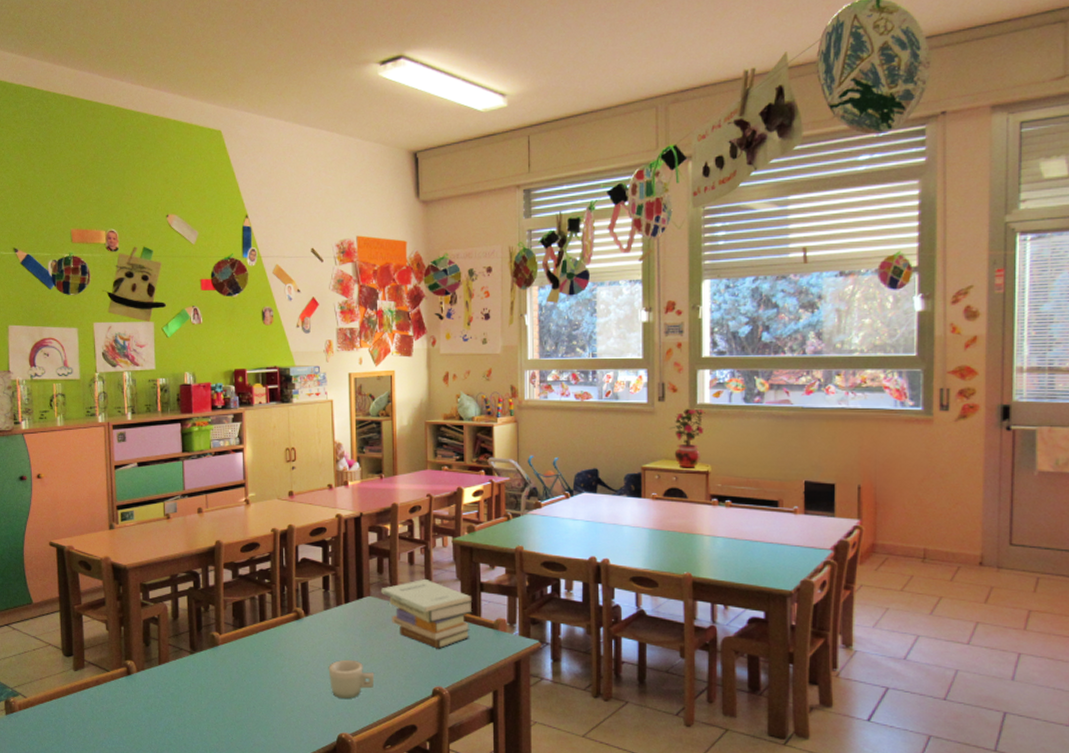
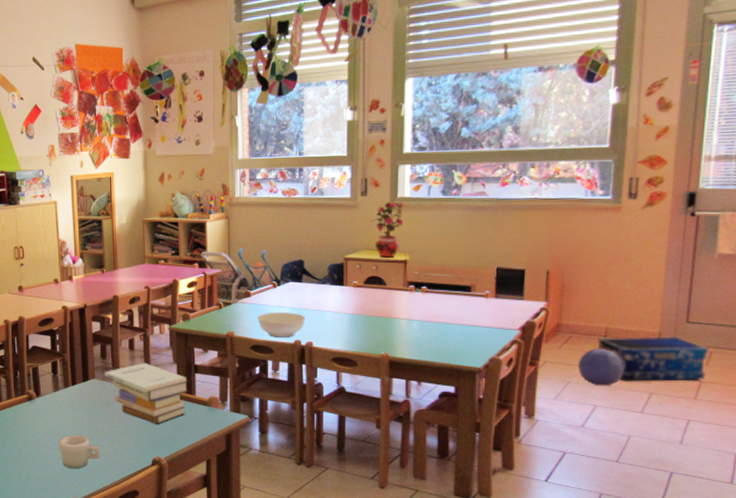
bowl: none [548,526,601,553] -> present [257,312,305,337]
ball: none [896,571,947,614] -> present [577,348,625,386]
storage box: none [916,558,1035,610] -> present [598,335,709,382]

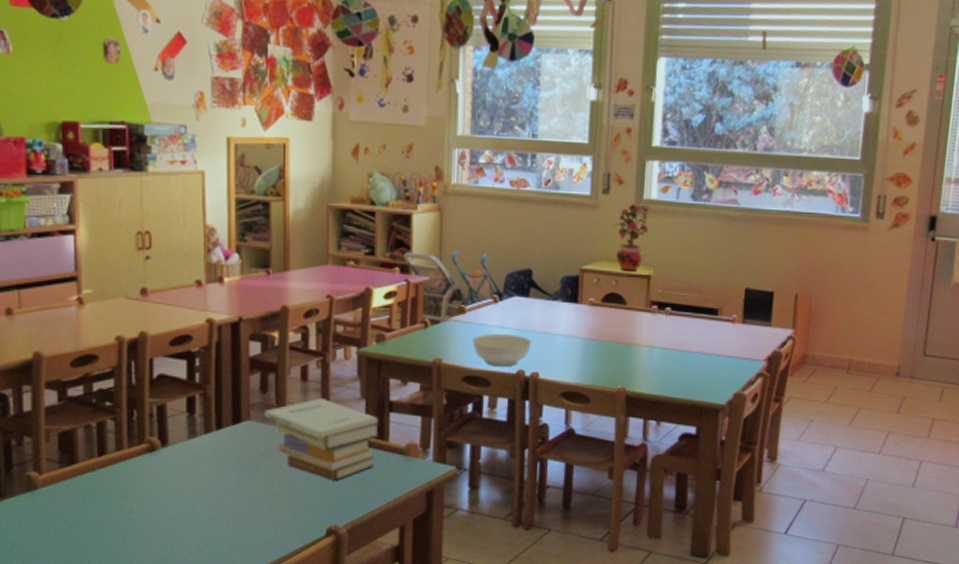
cup: present [58,434,100,468] -> none [192,498,254,546]
ball: present [577,348,625,386] -> none [821,382,866,425]
storage box: present [598,335,709,382] -> none [841,369,942,419]

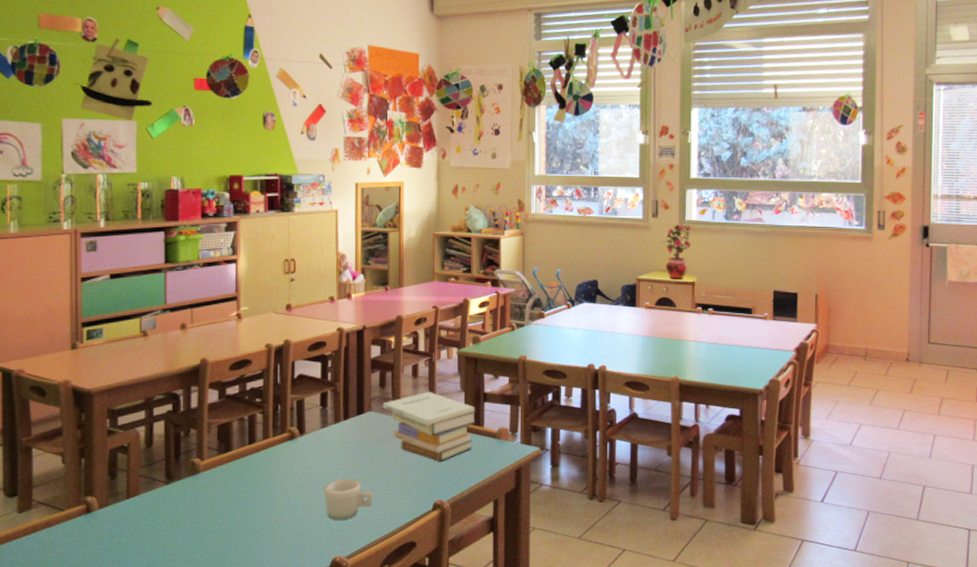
cup: none [192,498,254,546] -> present [323,478,373,520]
bowl: present [472,334,531,366] -> none [551,334,599,361]

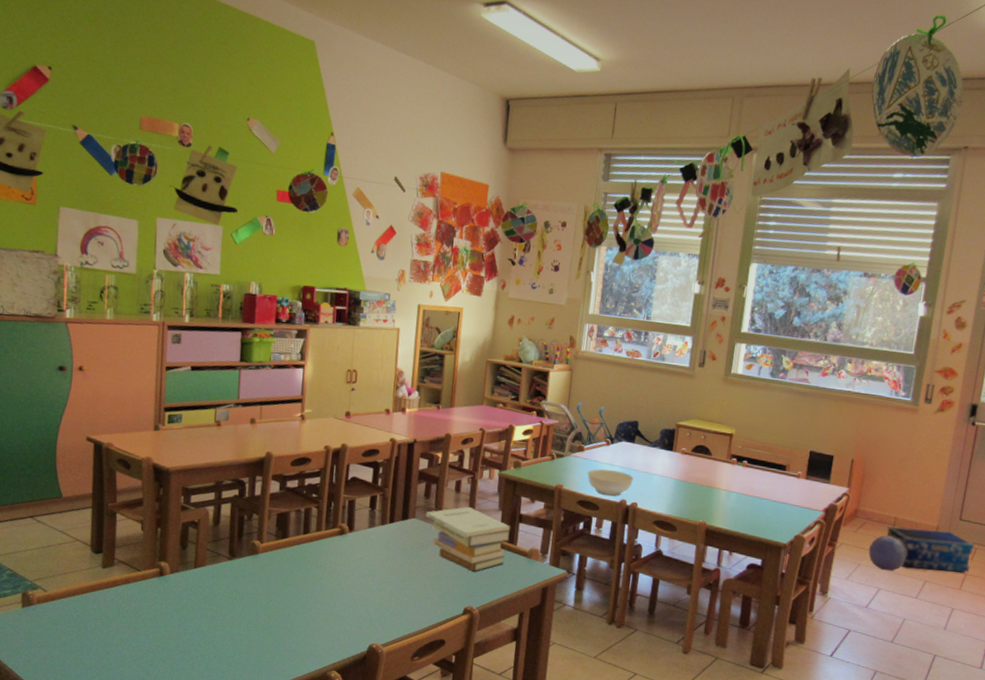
cup: present [323,478,373,520] -> none [366,575,411,612]
bowl: none [551,334,599,361] -> present [587,469,634,496]
potted flower: present [662,224,692,281] -> none [705,376,736,431]
ball: none [844,368,883,405] -> present [868,535,907,571]
storage box: none [859,355,946,400] -> present [887,526,975,574]

